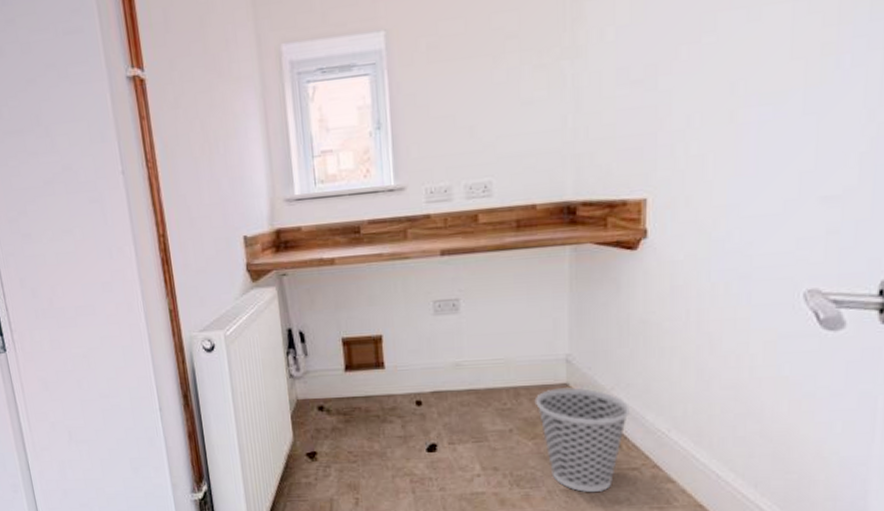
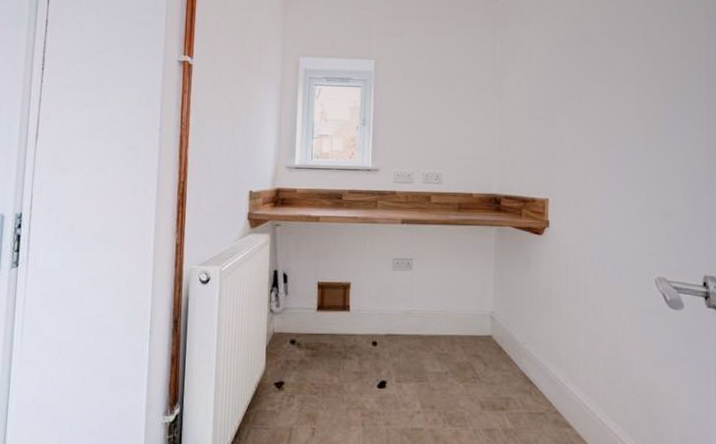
wastebasket: present [534,387,630,492] -> none [466,339,537,433]

